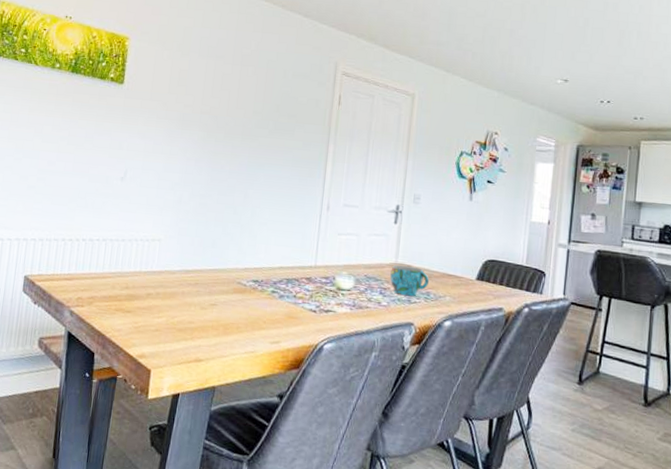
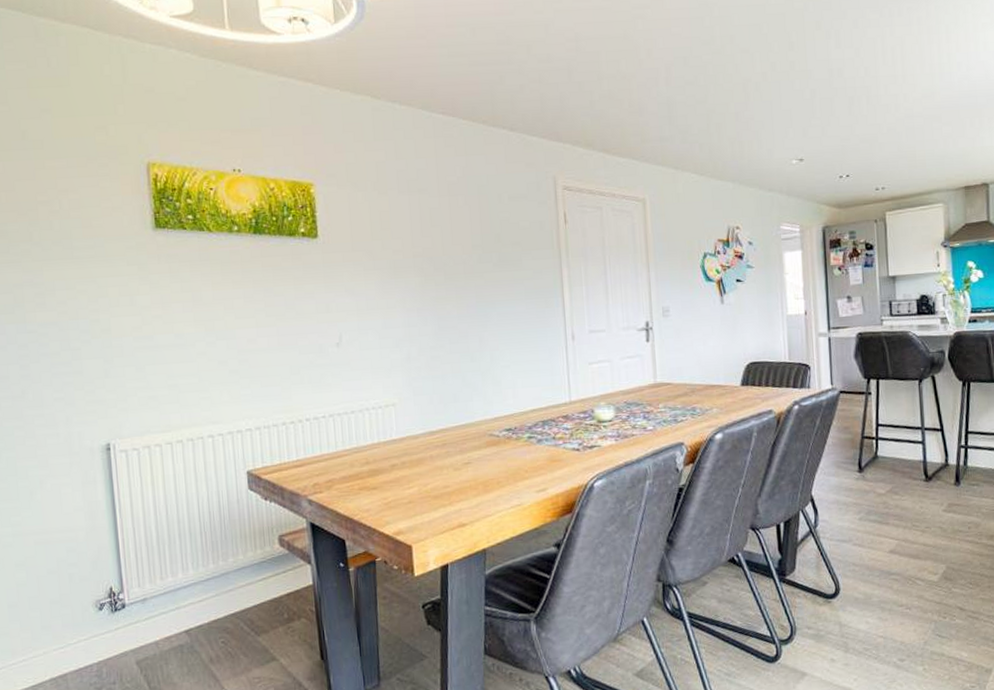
cup: present [390,265,430,296] -> none [651,384,693,416]

